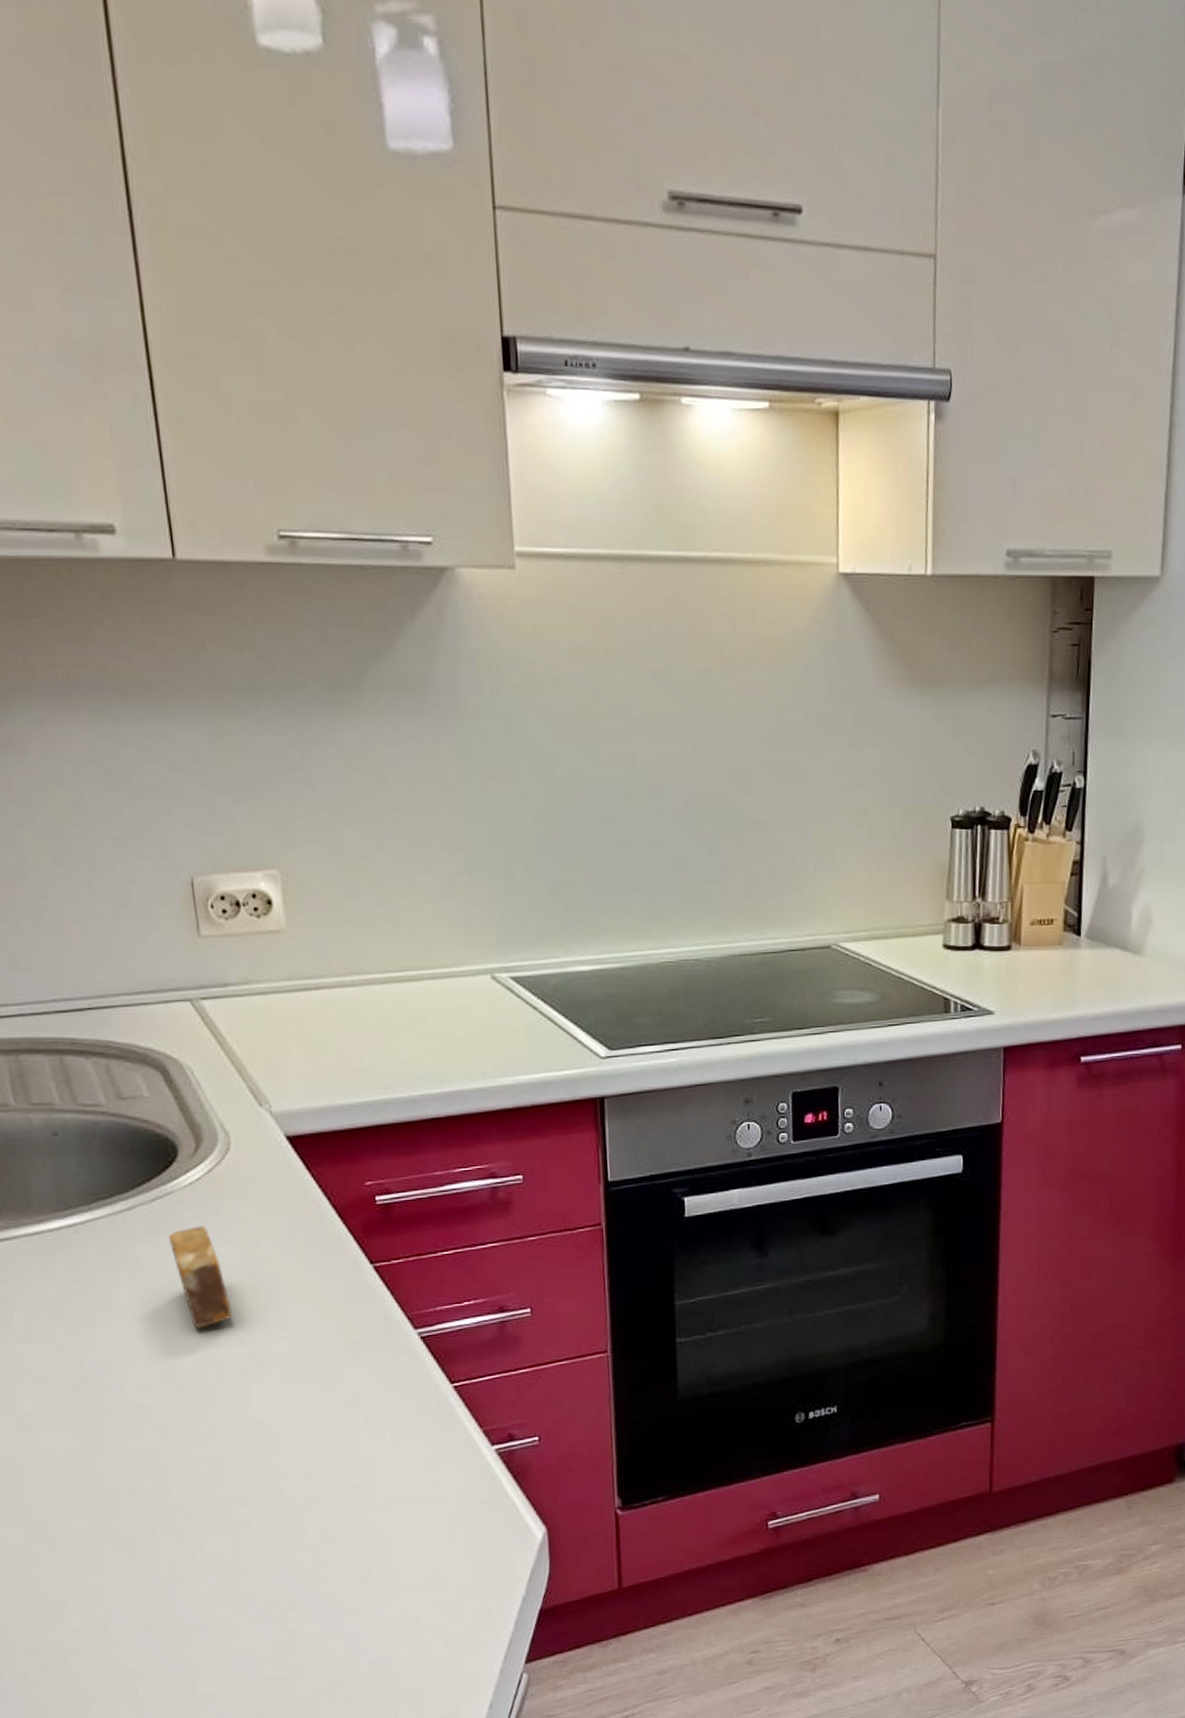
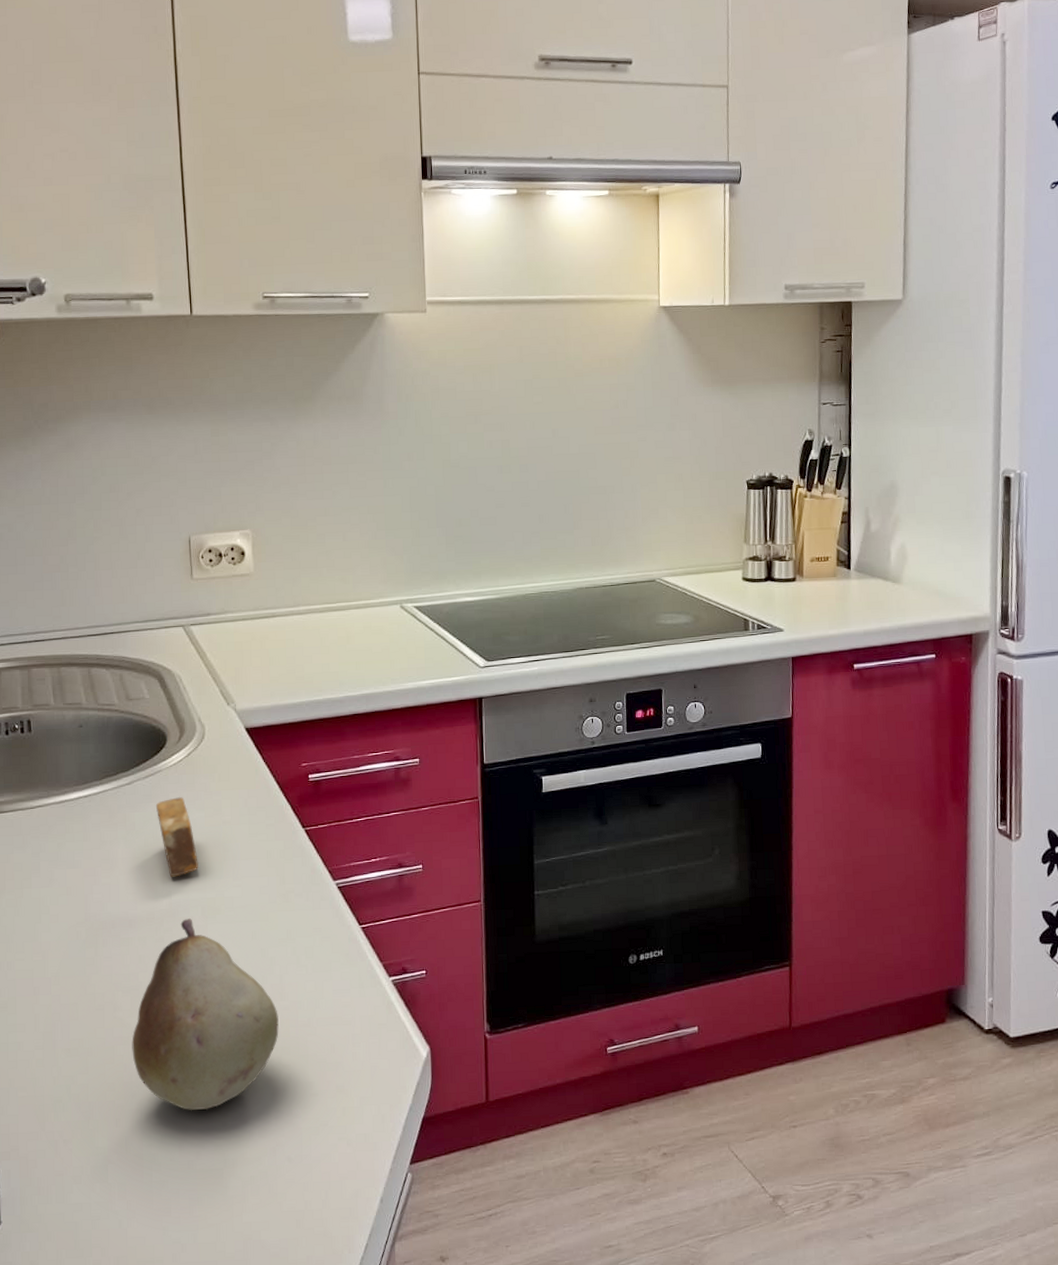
fruit: none [156,1379,351,1612] -> present [132,919,279,1111]

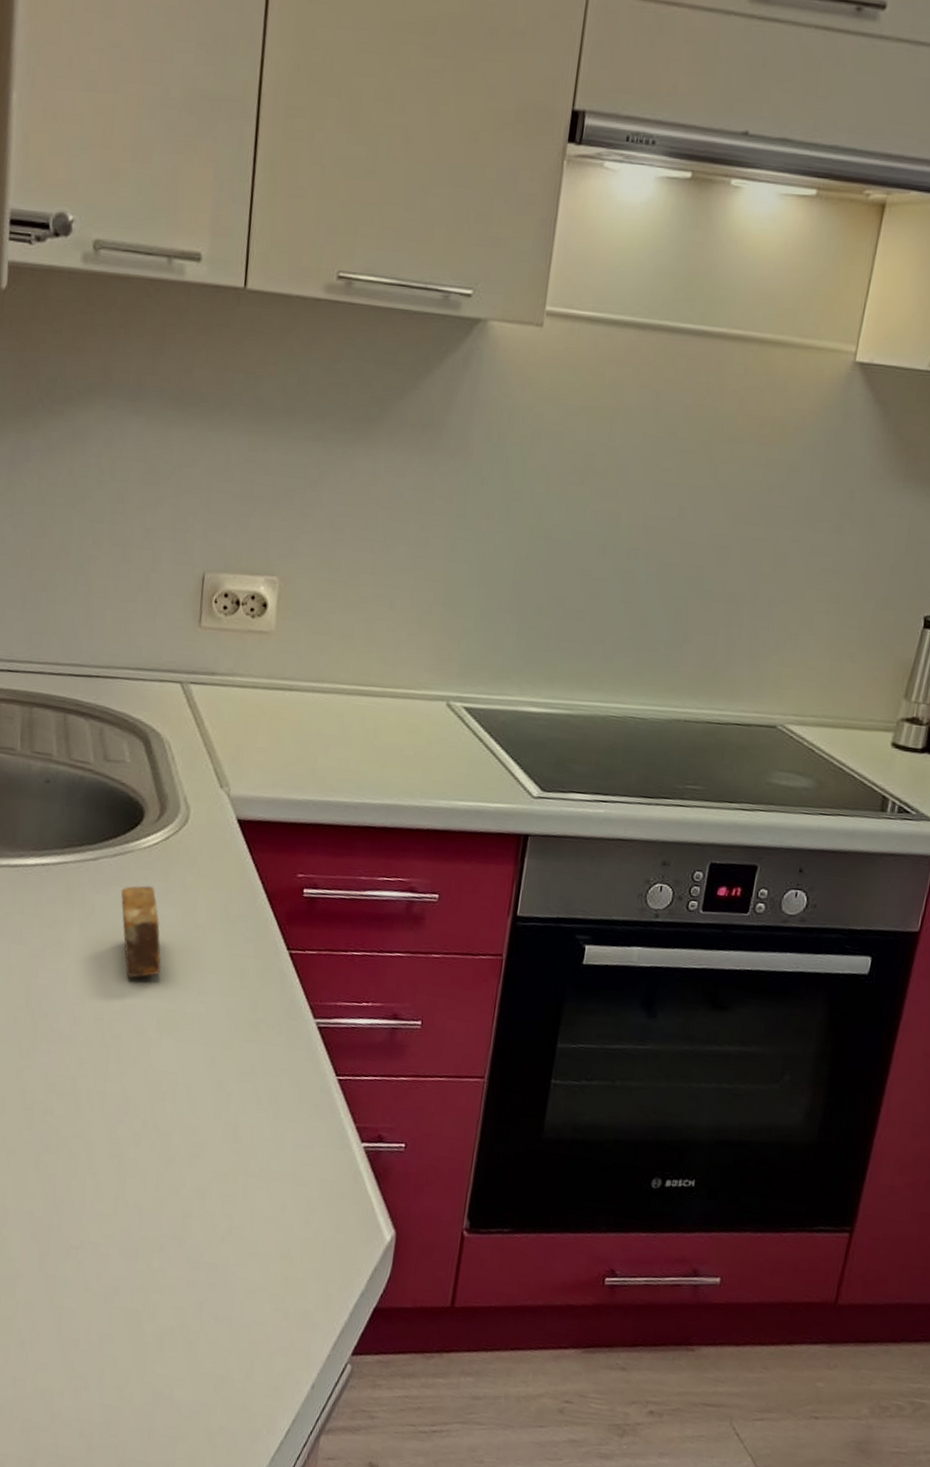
fruit: present [132,919,279,1111] -> none [58,1027,228,1244]

